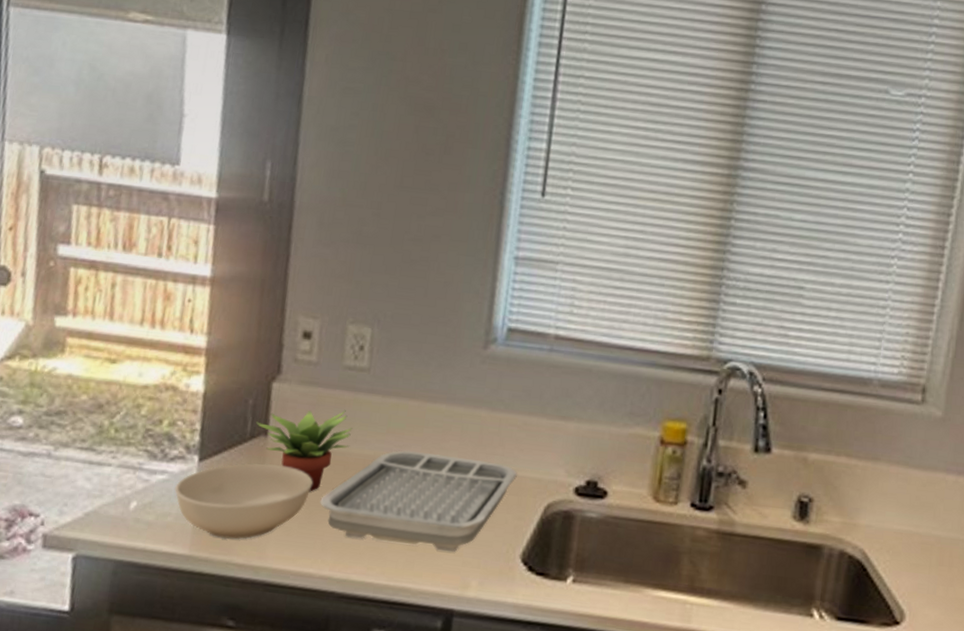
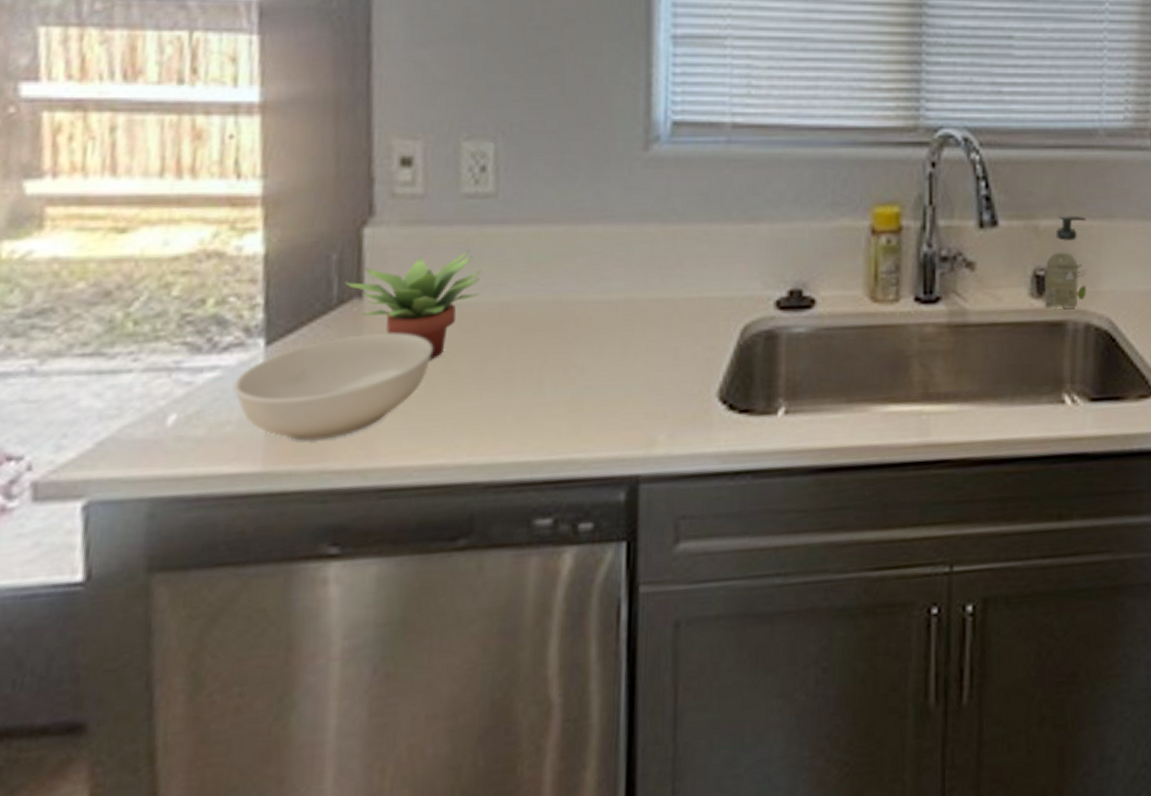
dish rack: present [320,450,517,552] -> none [445,285,703,410]
soap dispenser: none [804,452,853,536] -> present [1044,215,1087,311]

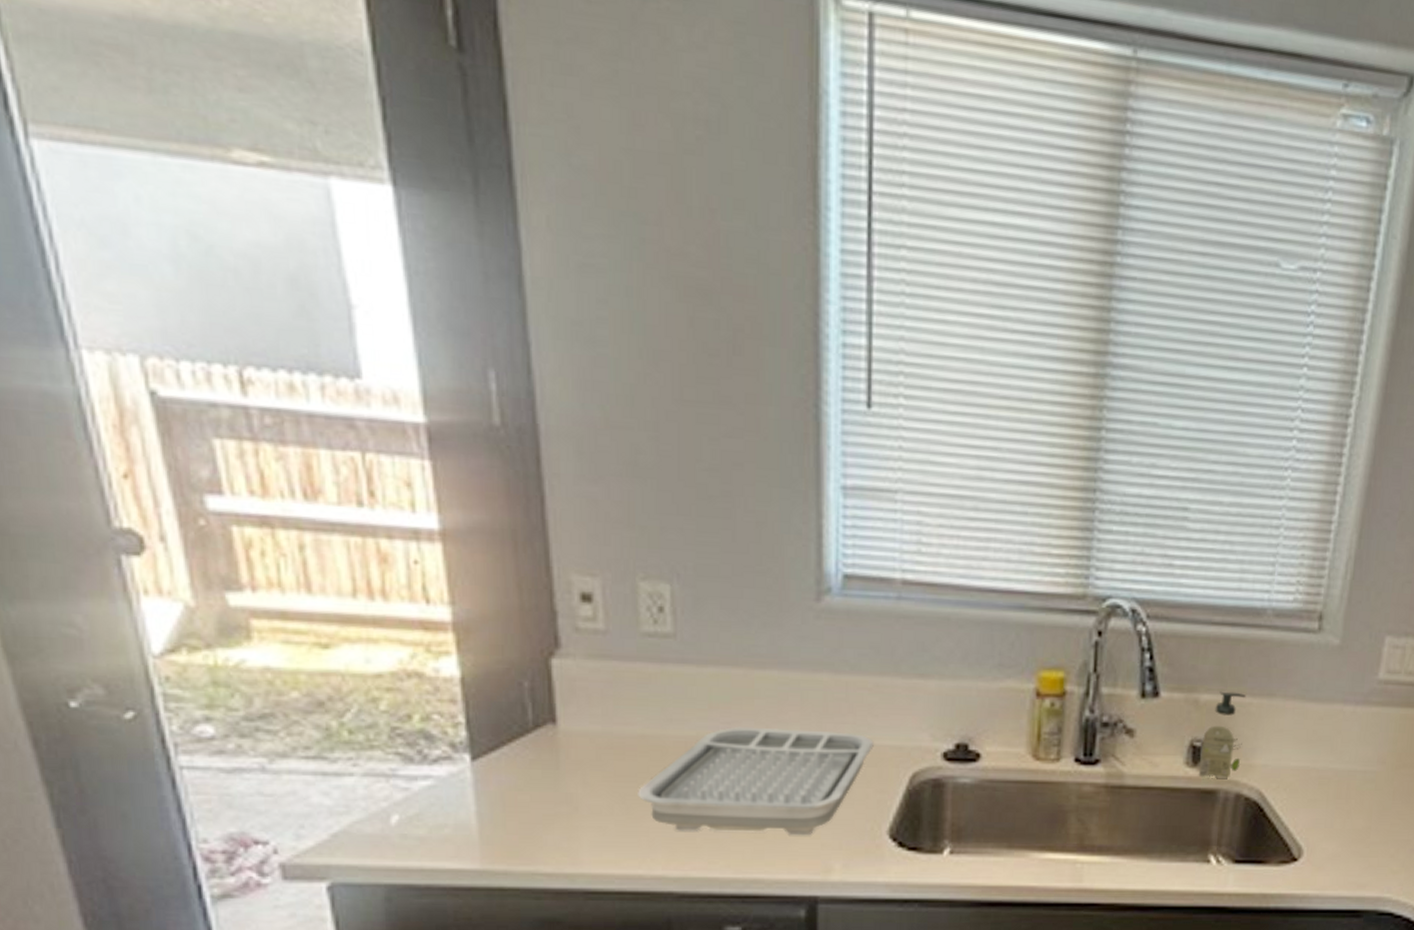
bowl: present [231,332,433,441] -> none [445,755,624,846]
succulent plant: present [343,249,482,359] -> none [537,685,665,783]
dish rack: none [445,285,703,410] -> present [638,726,874,836]

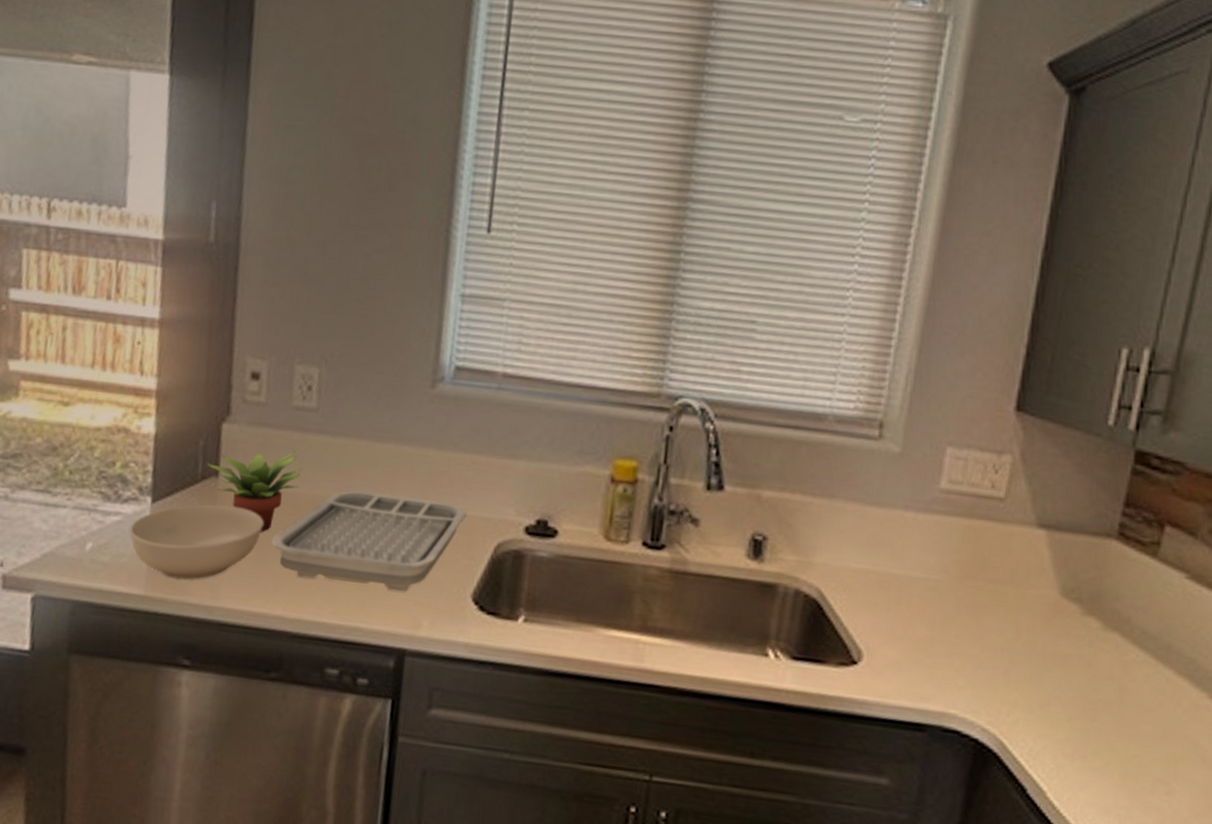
bowl: none [445,755,624,846] -> present [128,504,264,580]
succulent plant: none [537,685,665,783] -> present [206,450,302,531]
soap dispenser: present [1198,691,1247,781] -> none [758,489,808,575]

